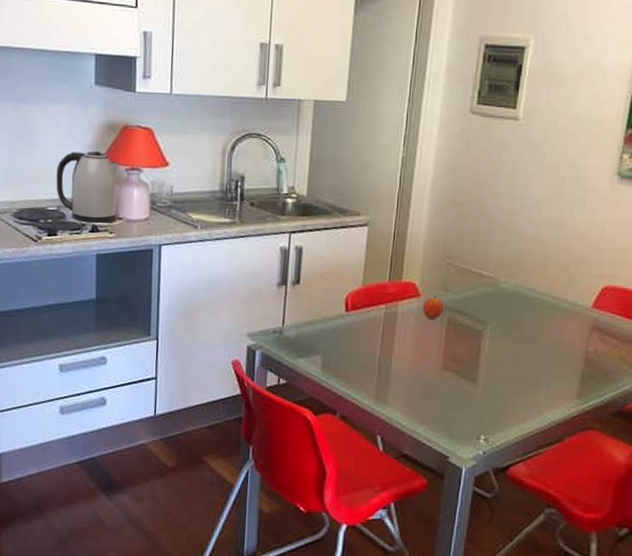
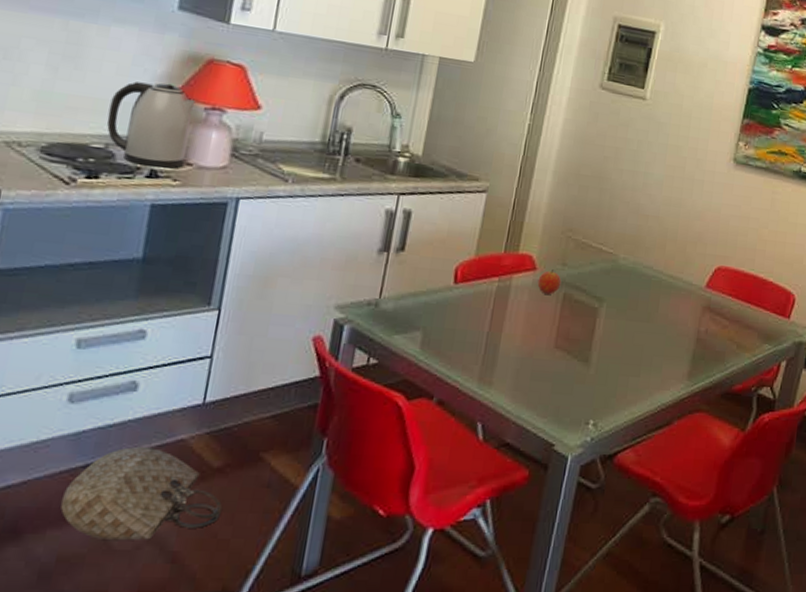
handbag: none [65,449,179,521] -> present [60,447,223,541]

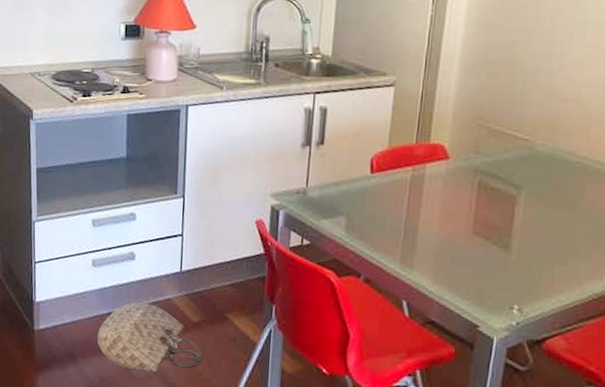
kettle: present [106,81,196,169] -> none [90,15,148,85]
fruit: present [537,269,562,296] -> none [451,158,476,183]

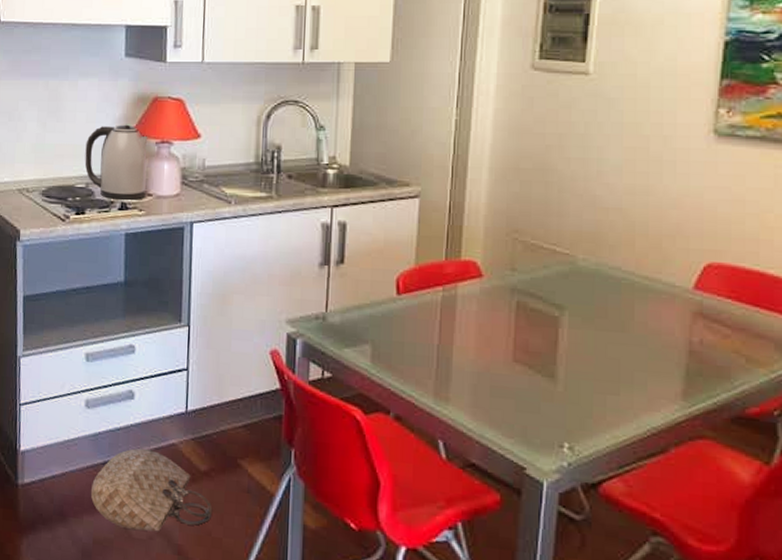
kettle: none [90,15,148,85] -> present [84,124,148,201]

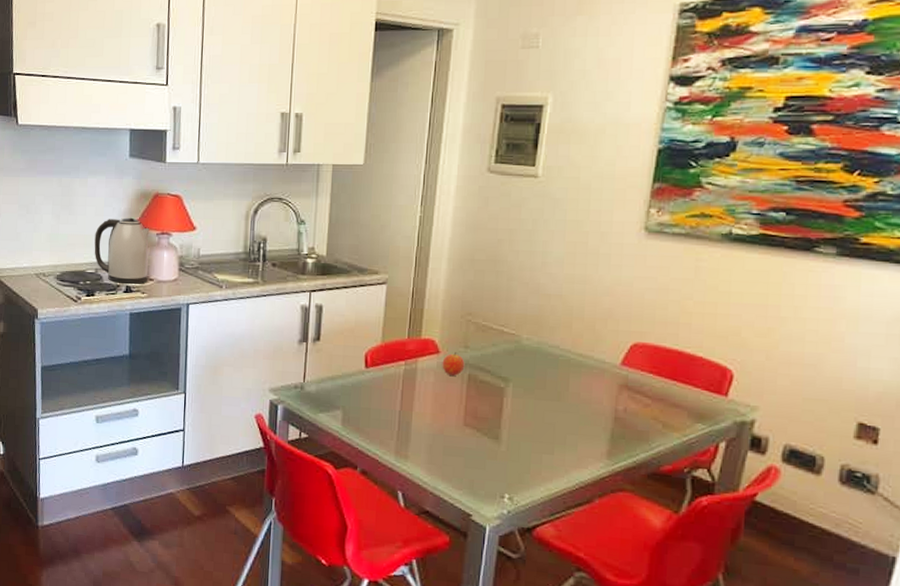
handbag: present [90,448,213,532] -> none [100,496,205,566]
fruit: none [486,276,512,304] -> present [442,352,465,377]

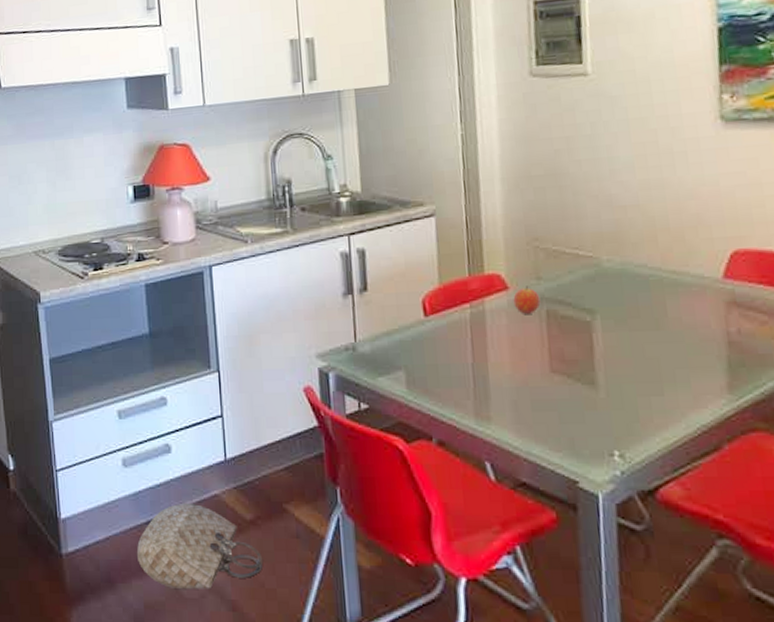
kettle: present [94,217,150,285] -> none [97,175,162,252]
handbag: none [100,496,205,566] -> present [136,504,264,590]

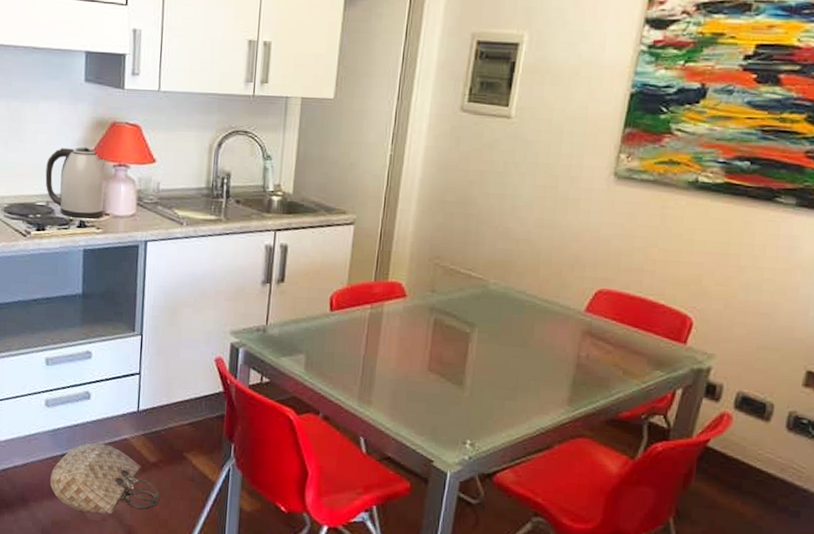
kettle: none [97,175,162,252] -> present [45,146,106,219]
fruit: present [513,286,541,315] -> none [408,296,432,321]

